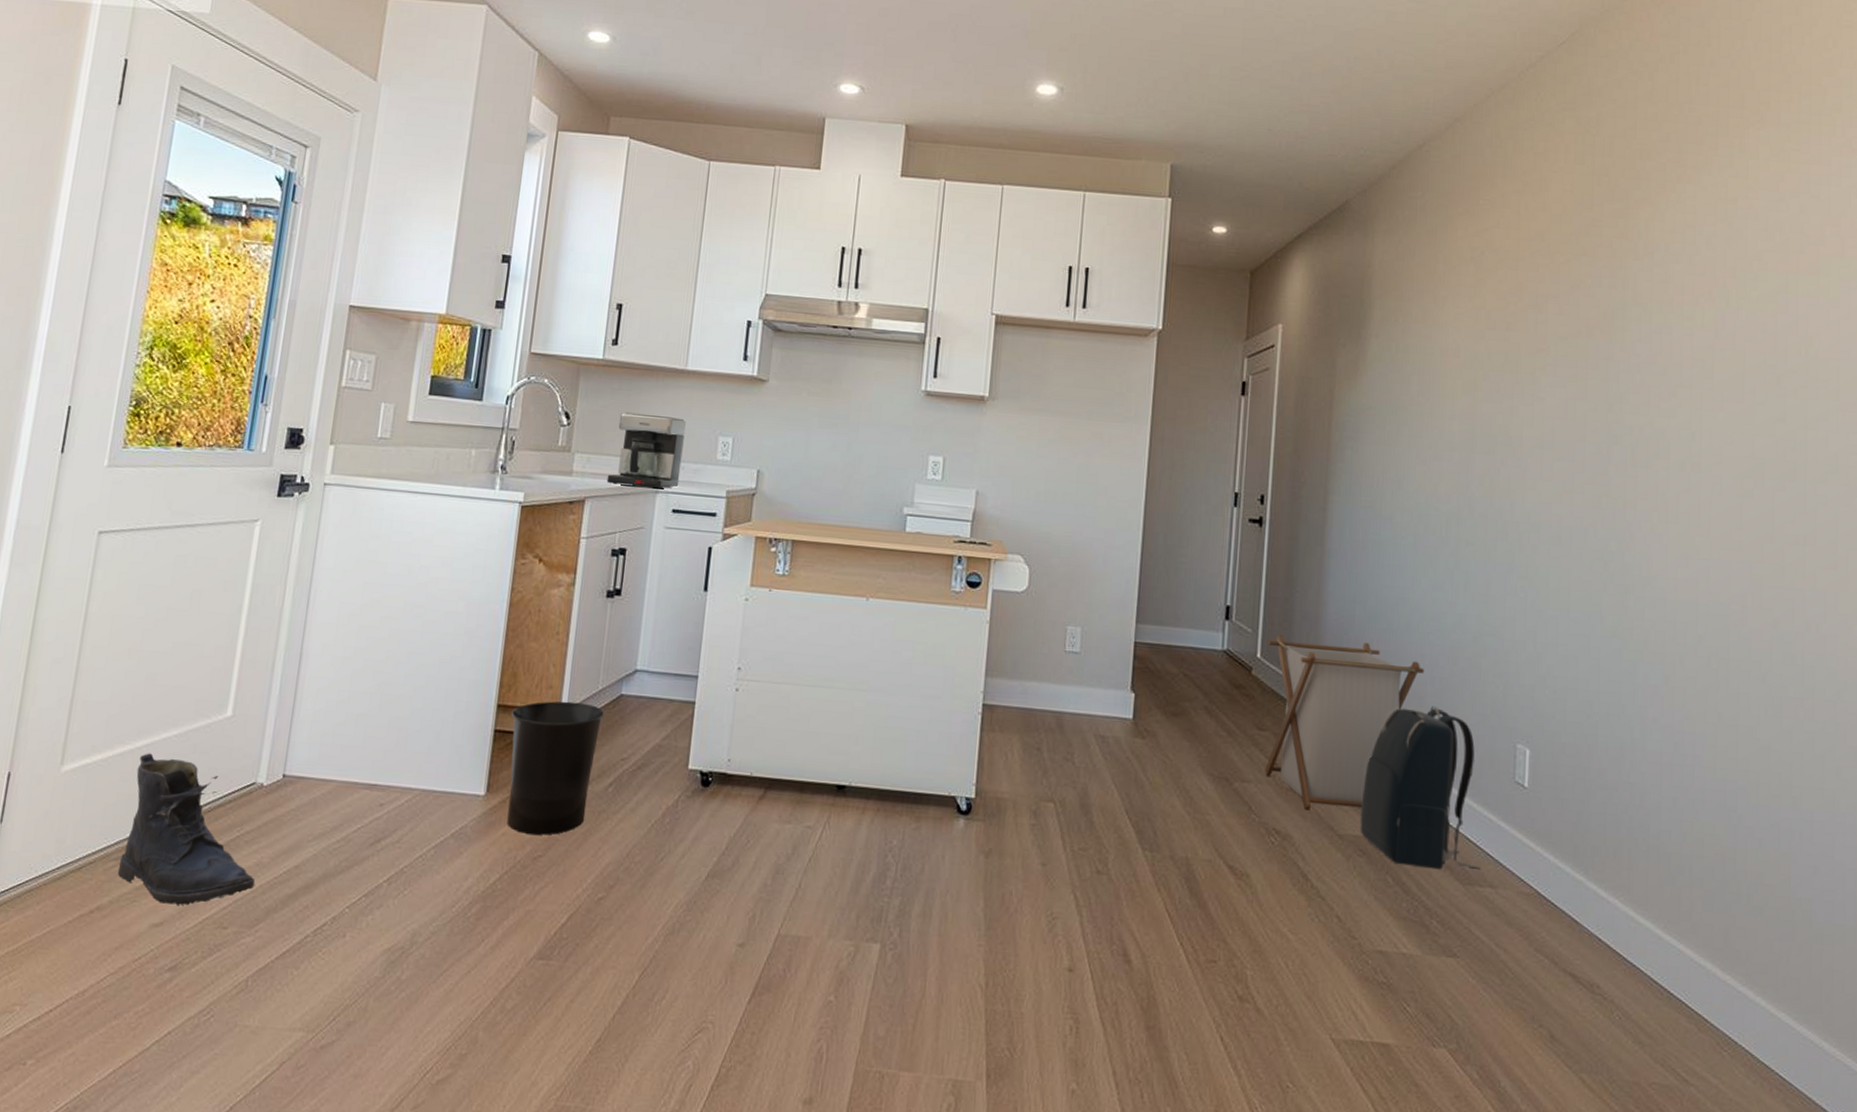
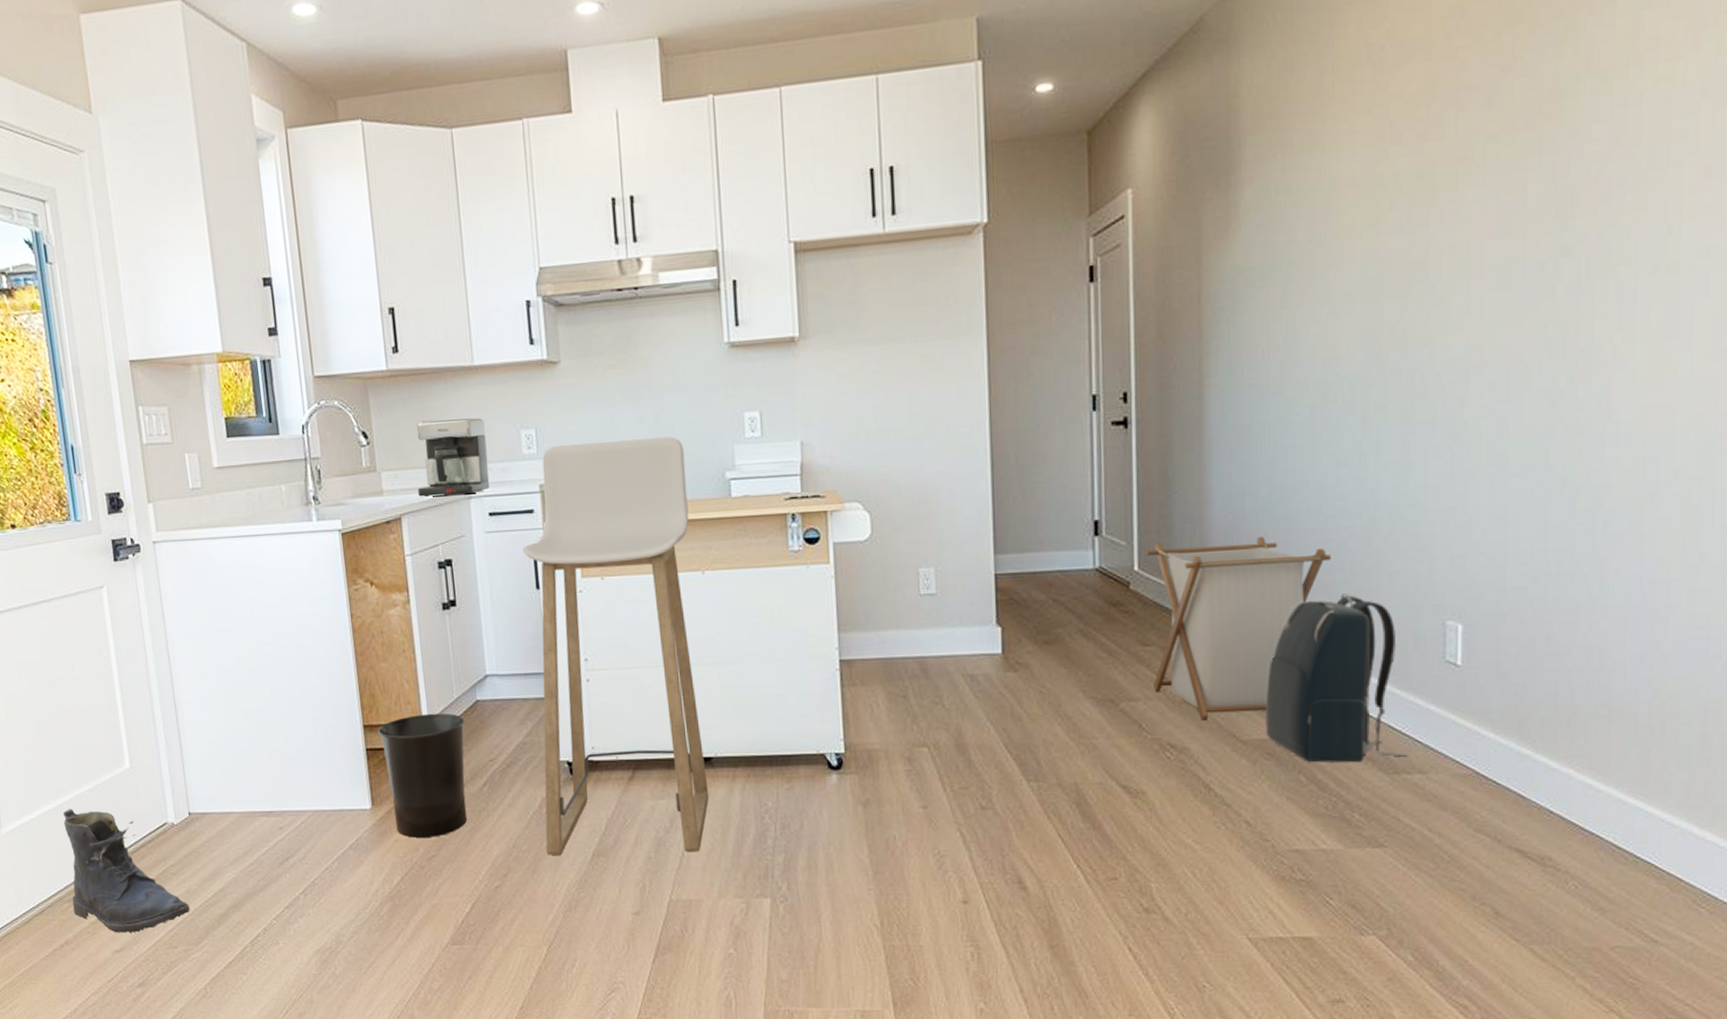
bar stool: none [660,457,869,884] -> present [523,437,709,855]

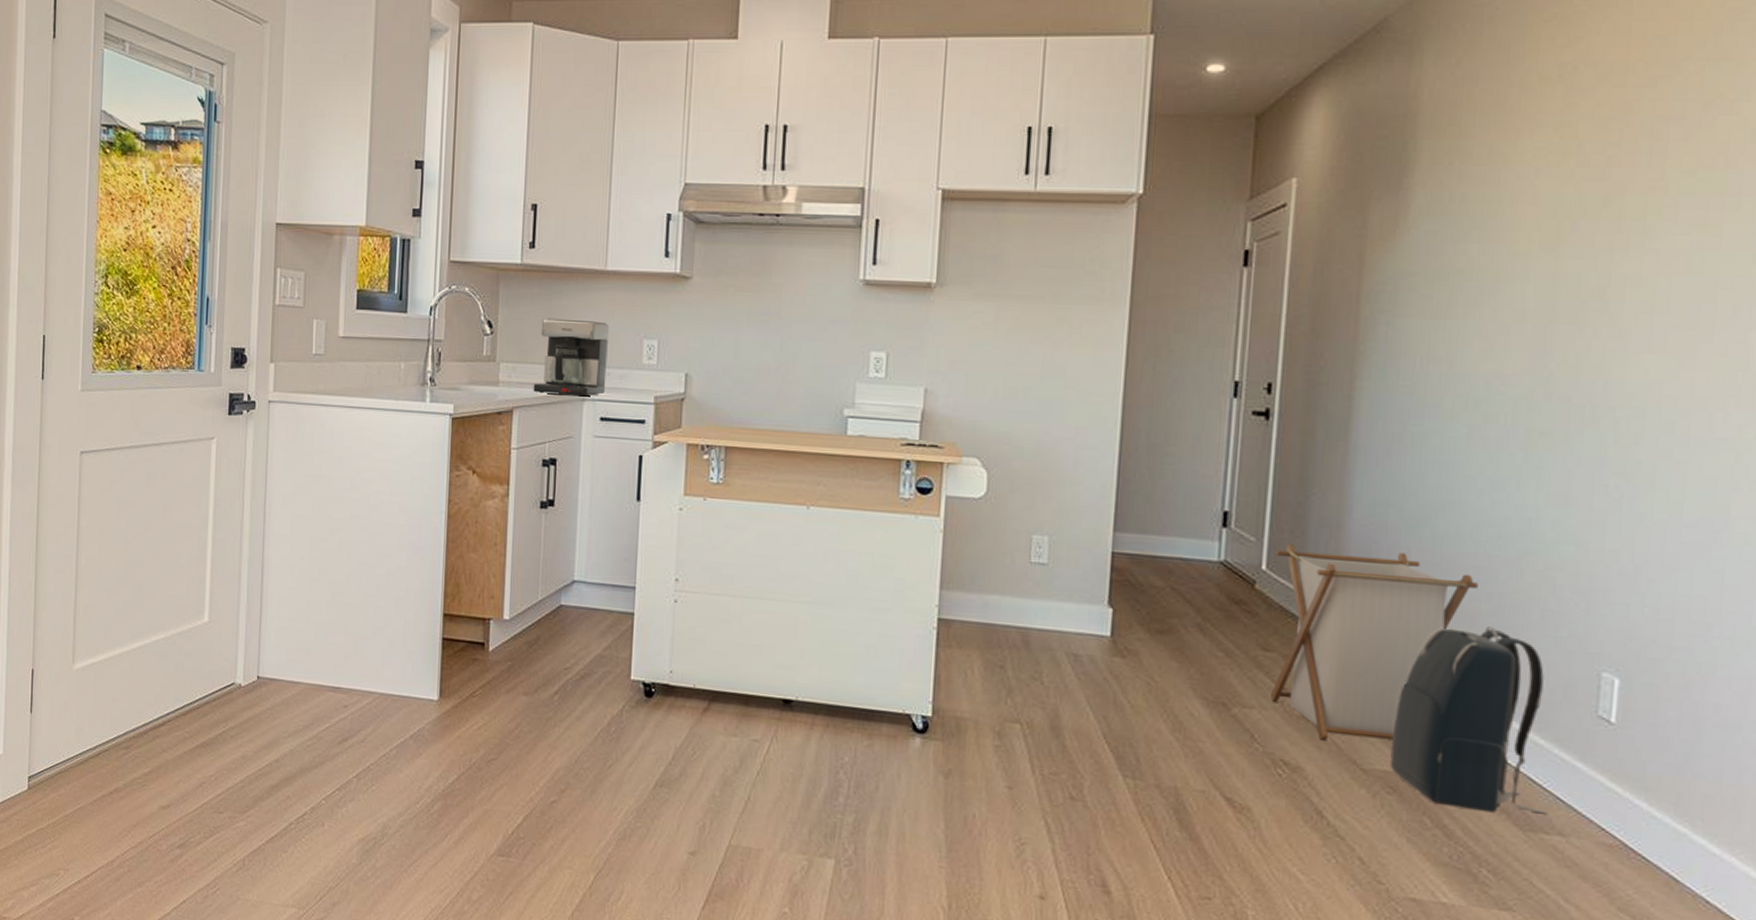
boot: present [63,809,191,933] -> none [128,654,243,791]
waste bin: present [377,713,468,838] -> none [456,610,546,740]
bar stool: present [523,437,709,855] -> none [609,360,805,797]

